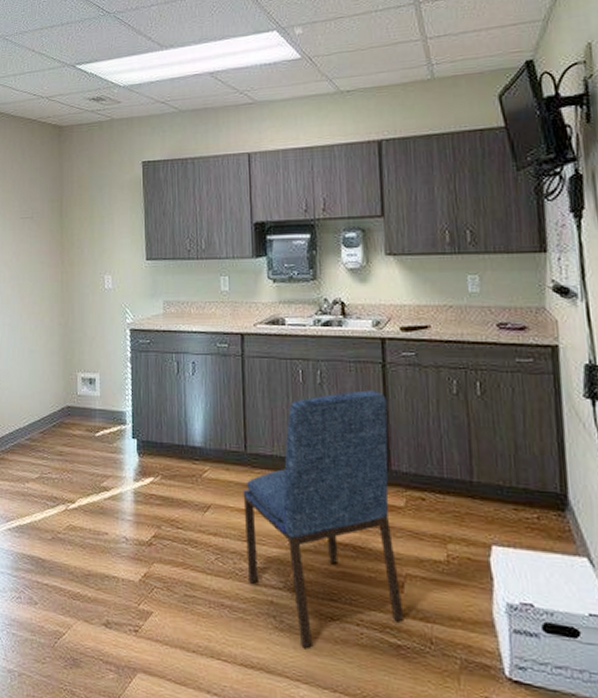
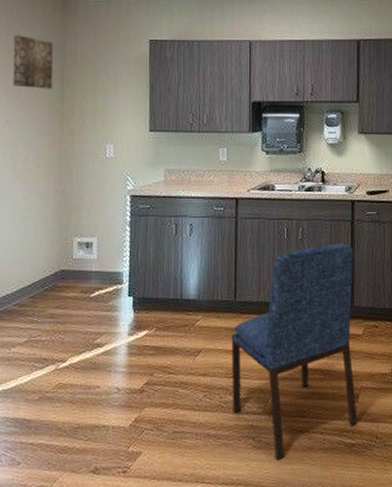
wall art: none [17,167,53,220] -> present [12,35,54,89]

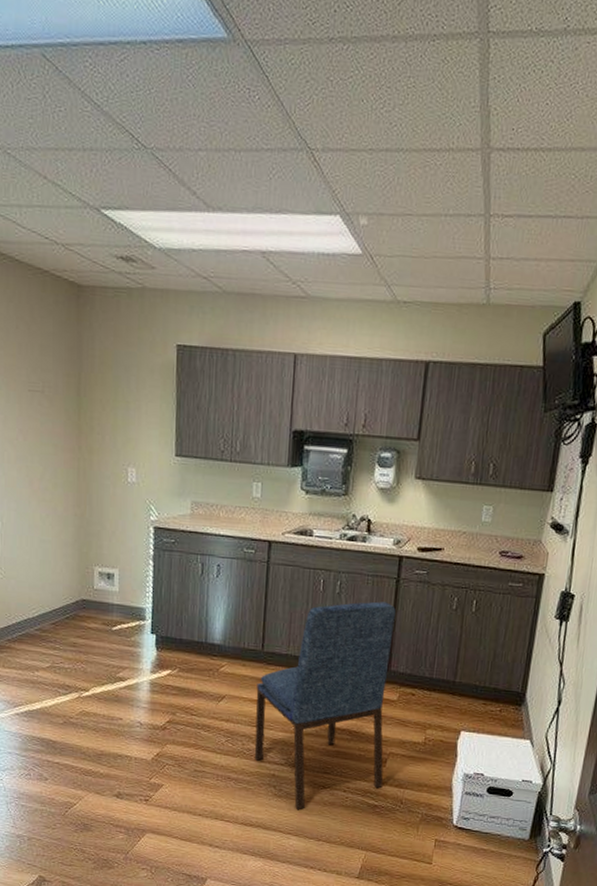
wall art: present [12,35,54,89] -> none [23,328,69,398]

